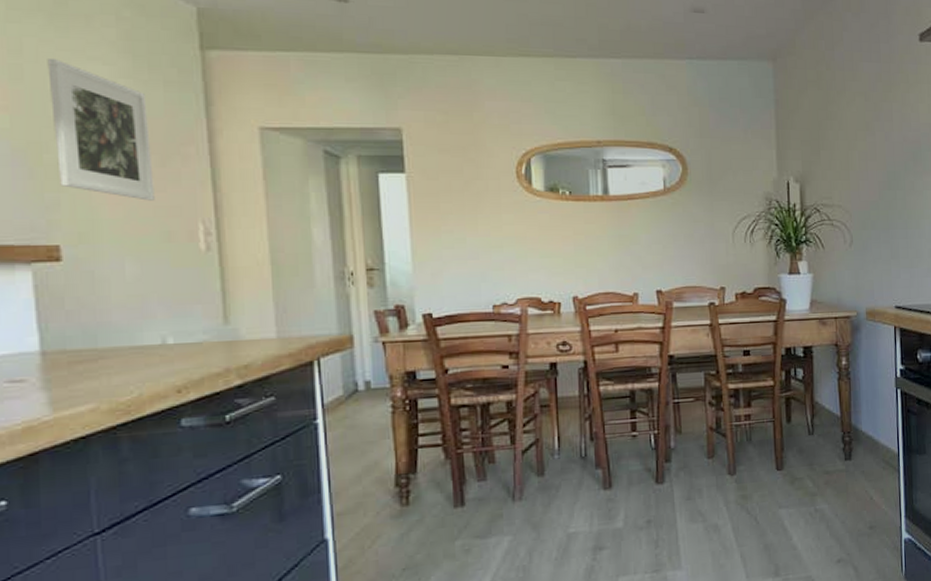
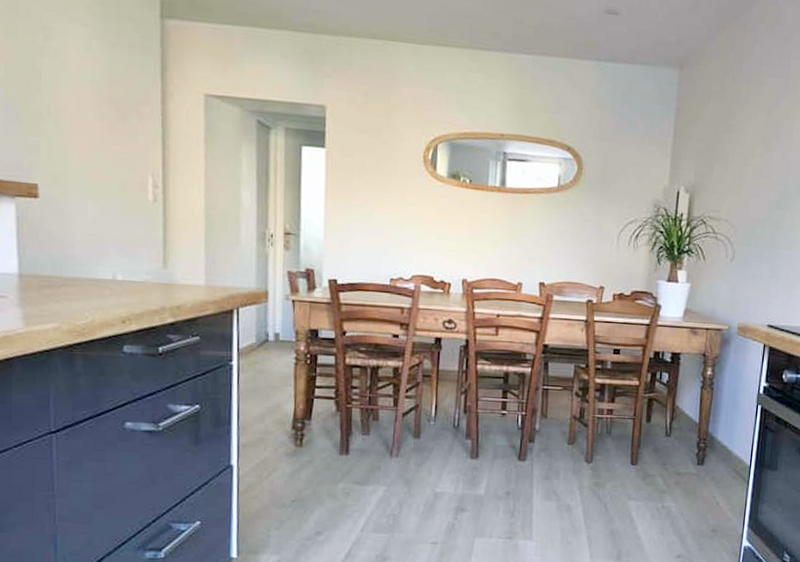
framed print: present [47,59,155,201] -> none [36,17,115,153]

